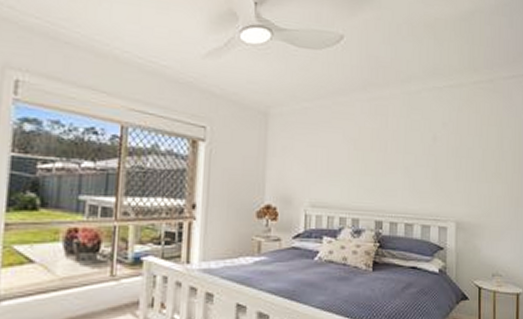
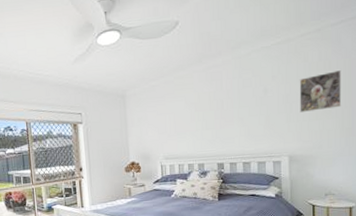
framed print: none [469,129,512,172] -> present [299,70,342,112]

